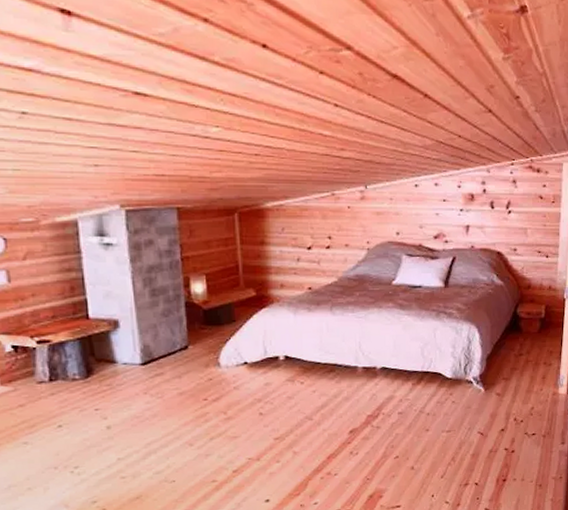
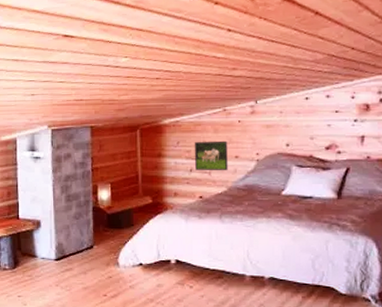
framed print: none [300,227,338,261] -> present [194,140,228,171]

